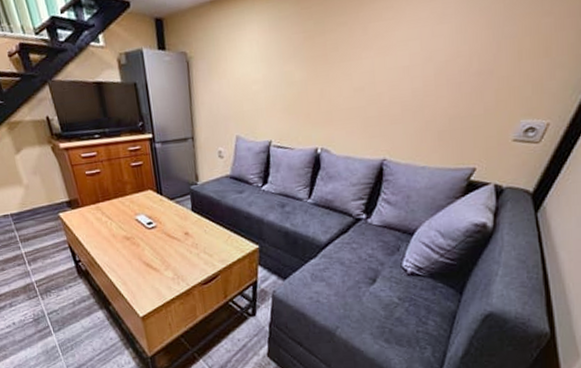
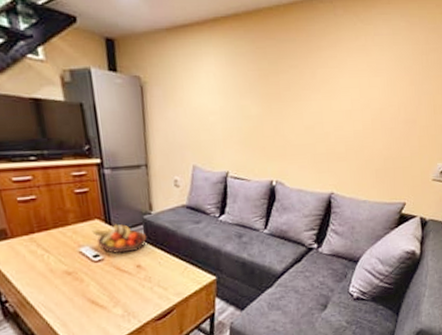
fruit bowl: none [146,194,194,222] -> present [92,224,147,254]

